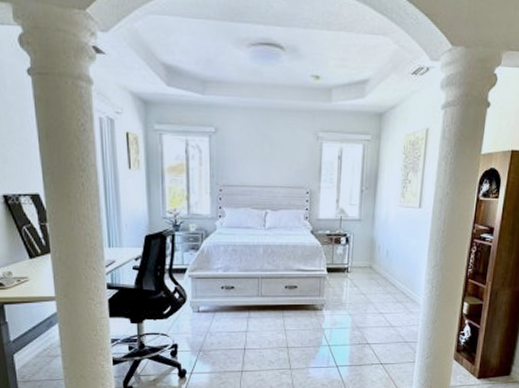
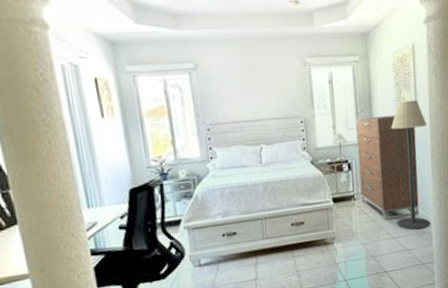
dresser: none [354,195,417,295] -> present [356,115,420,220]
floor lamp: none [385,183,430,309] -> present [391,100,431,231]

